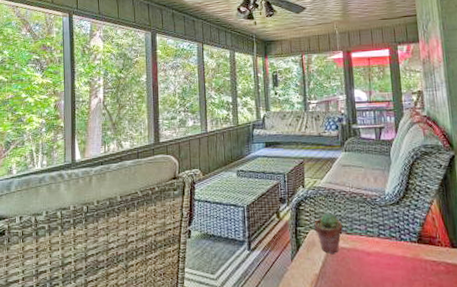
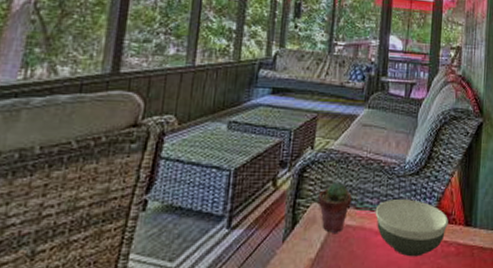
bowl: none [364,225,434,274] -> present [375,199,449,257]

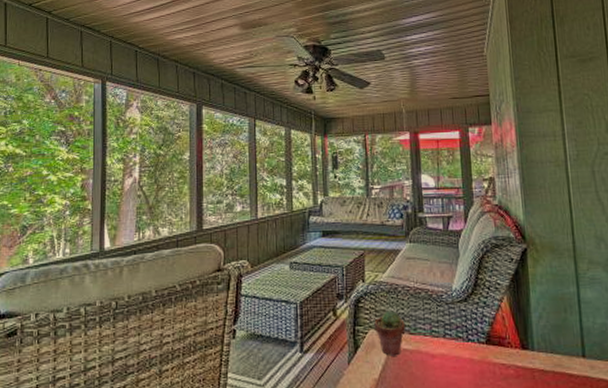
bowl: present [375,199,449,257] -> none [428,324,504,379]

